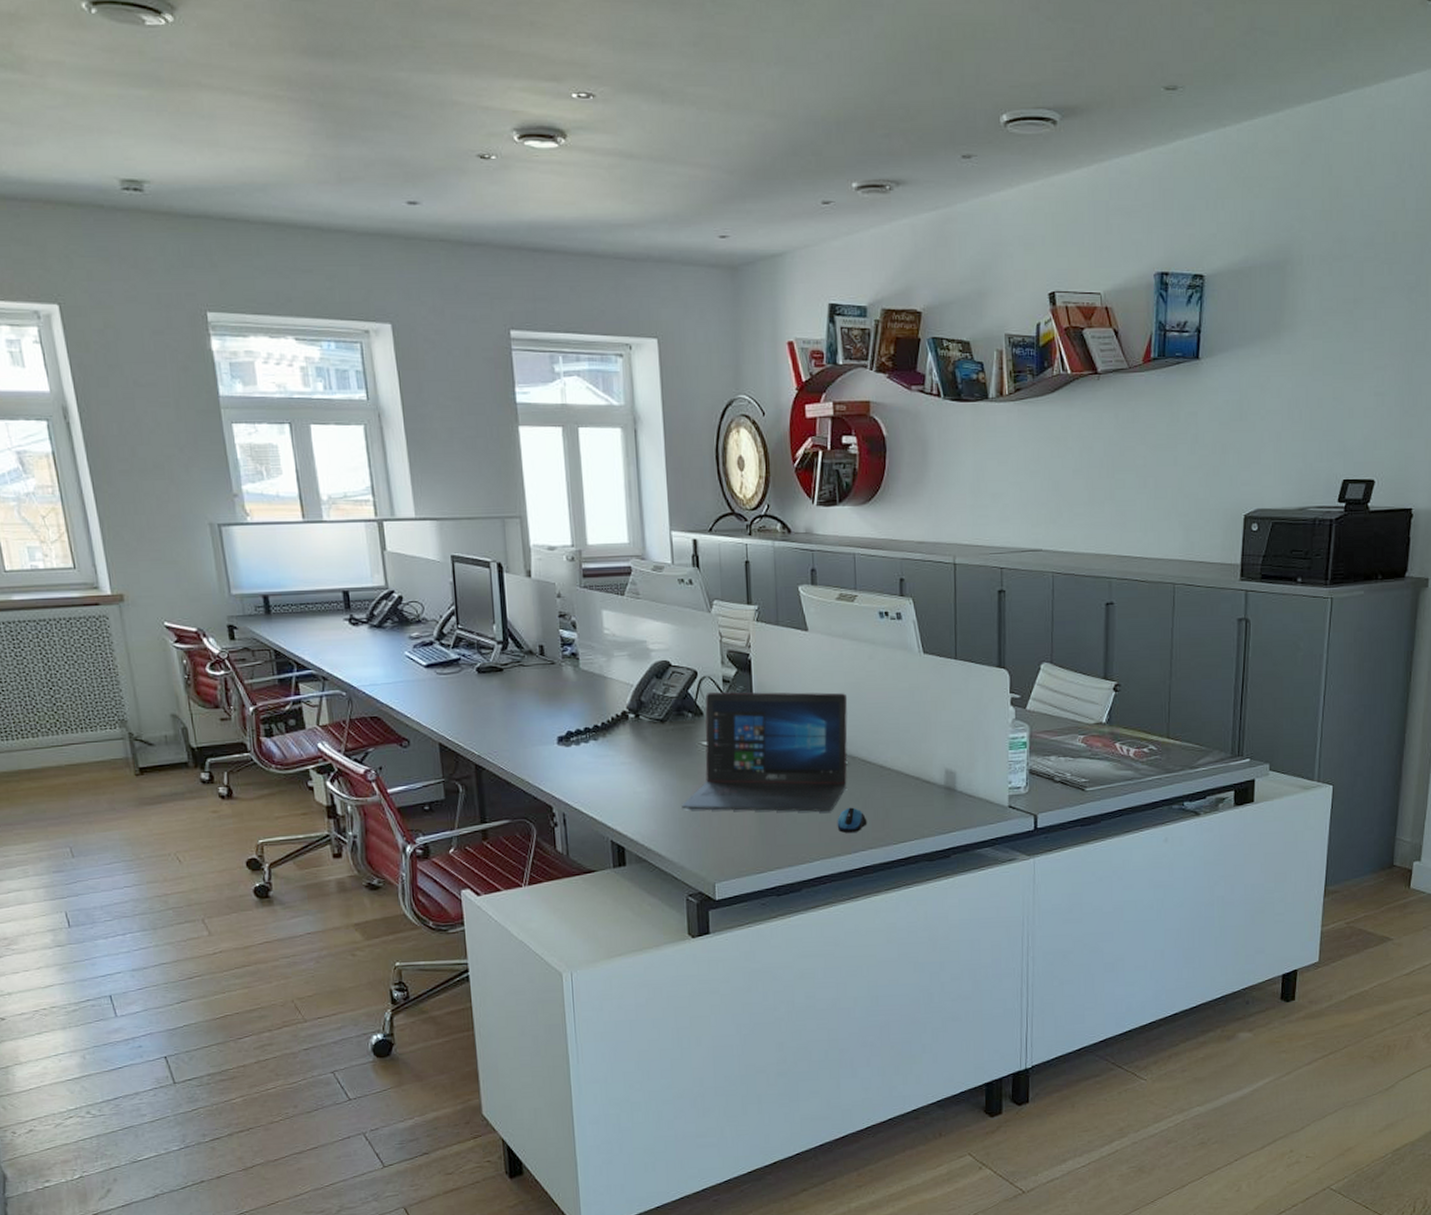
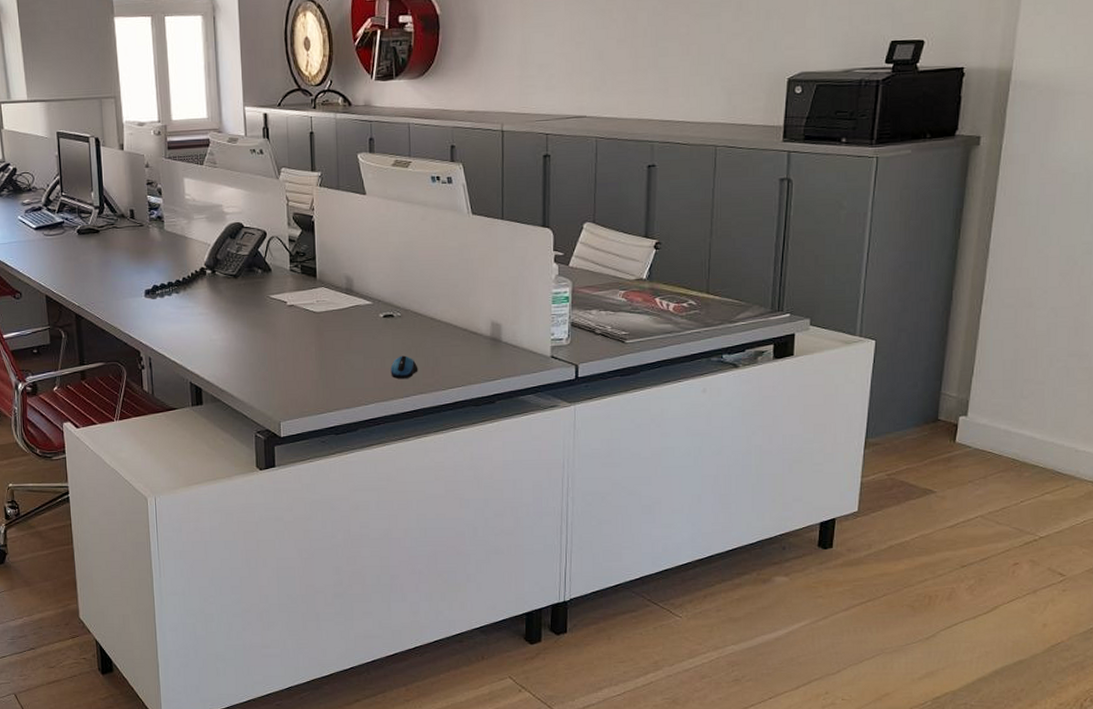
laptop: present [682,691,848,812] -> none [252,250,402,359]

